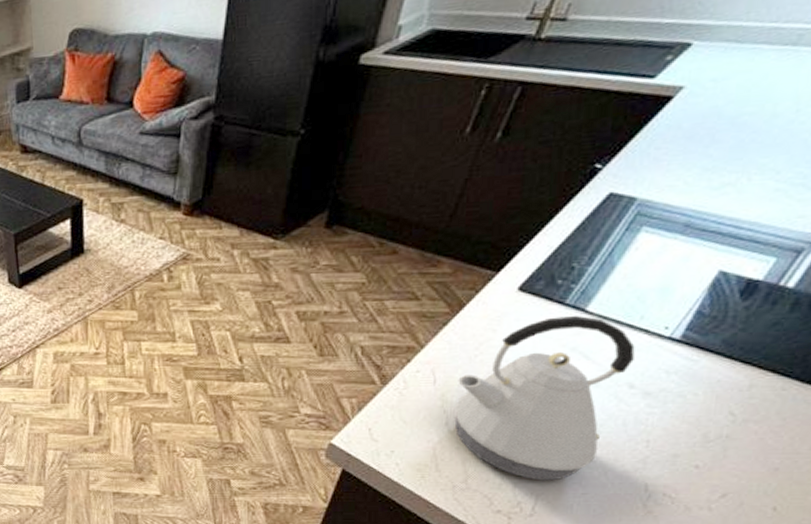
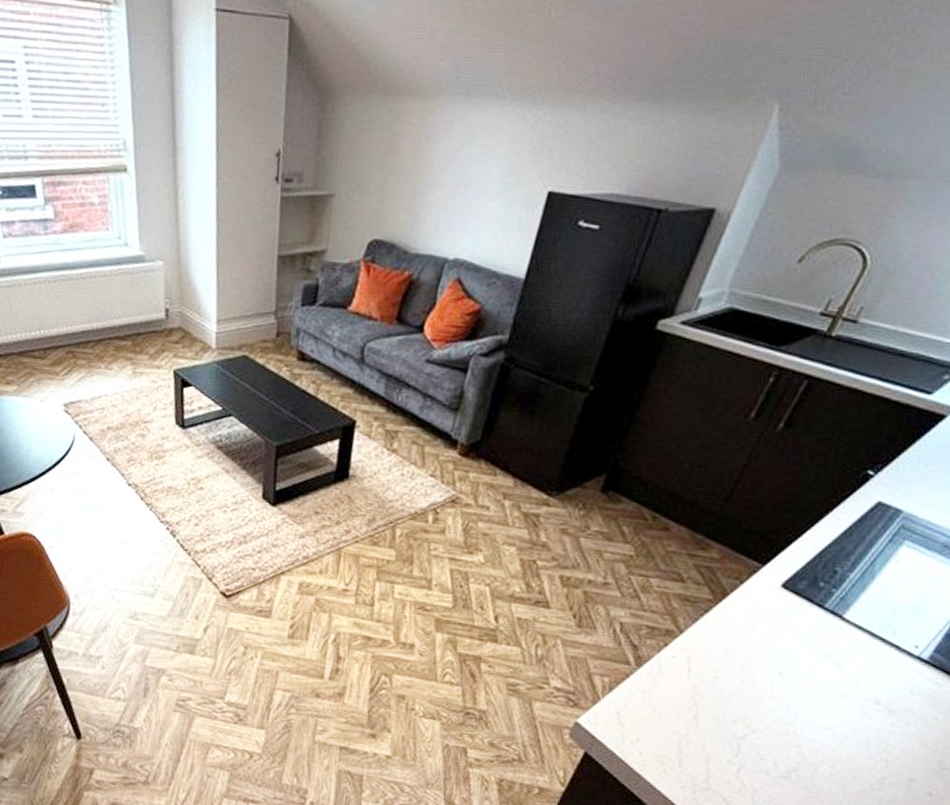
kettle: present [454,315,635,481] -> none [703,619,886,792]

